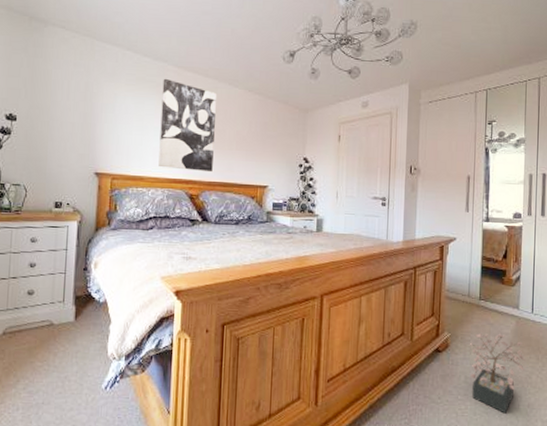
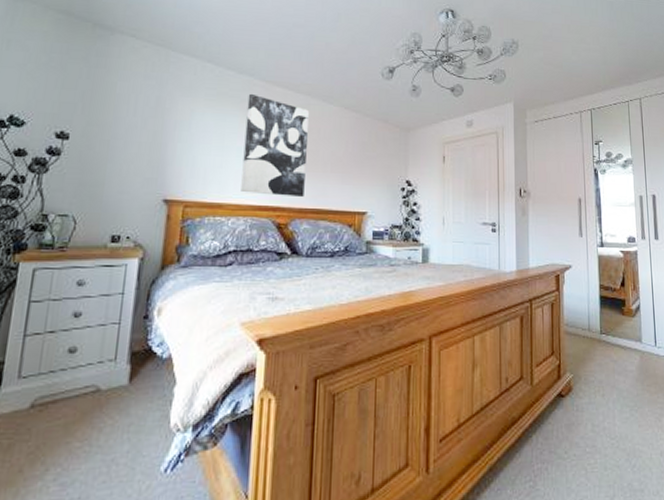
decorative plant: present [469,333,526,414] -> none [593,372,654,466]

